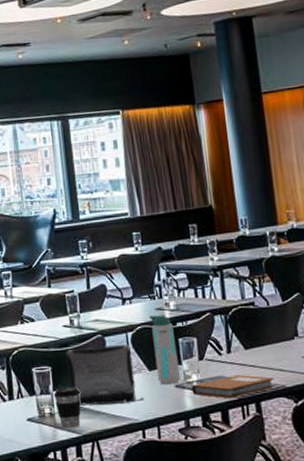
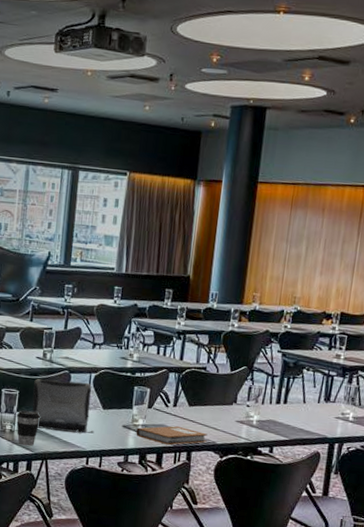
water bottle: present [149,314,181,385] -> none [108,362,132,425]

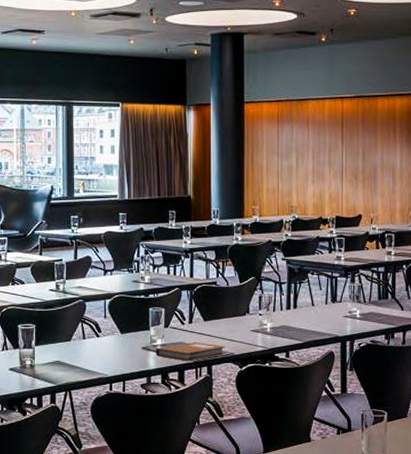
coffee cup: present [16,410,40,446] -> none [35,343,59,379]
laptop: present [32,379,94,434] -> none [50,309,115,360]

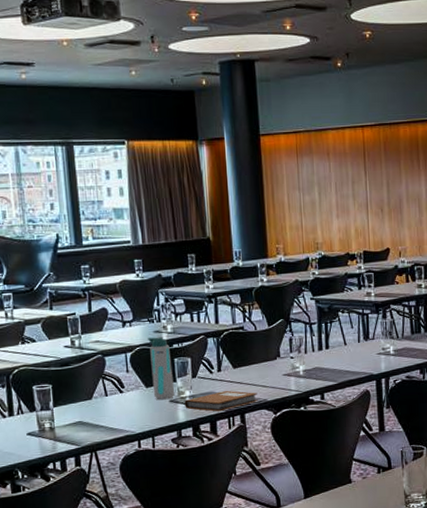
water bottle: none [126,286,148,347] -> present [148,337,175,400]

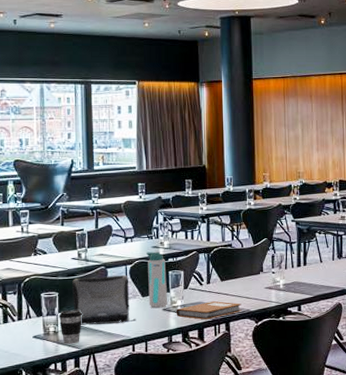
coffee cup: none [53,403,81,442] -> present [58,309,82,344]
laptop: none [67,363,141,420] -> present [72,274,137,325]

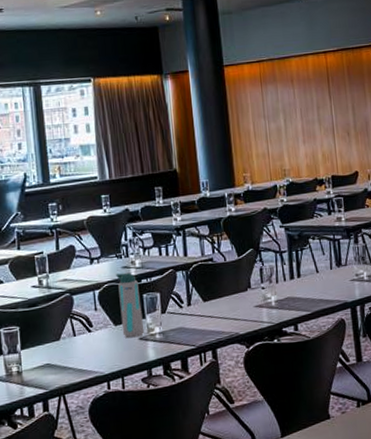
coffee cup: present [58,309,82,344] -> none [21,344,48,386]
laptop: present [72,274,137,325] -> none [34,301,110,362]
notebook: present [176,300,242,320] -> none [154,325,230,348]

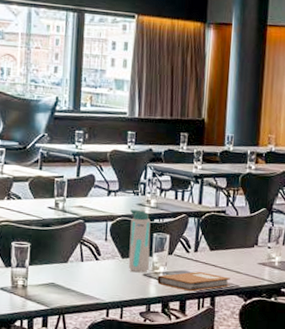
notebook: none [154,325,230,348] -> present [157,271,230,292]

